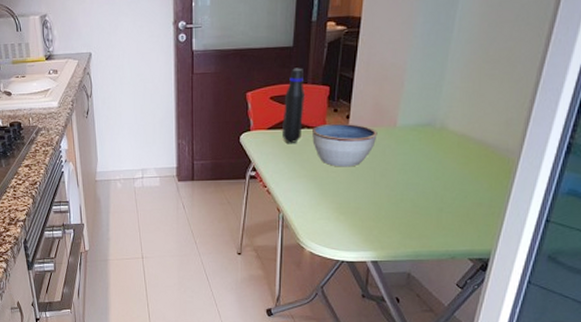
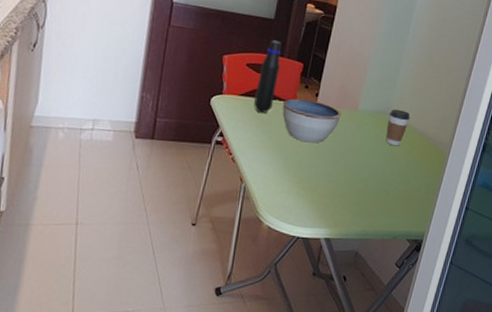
coffee cup: none [433,119,463,160] -> present [386,109,410,147]

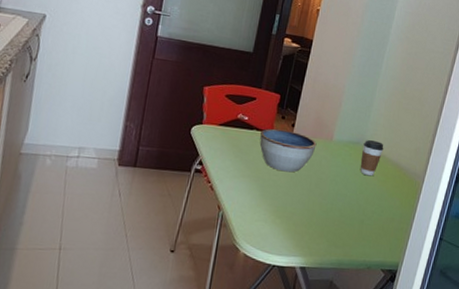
water bottle: present [254,40,281,113] -> none [232,72,259,143]

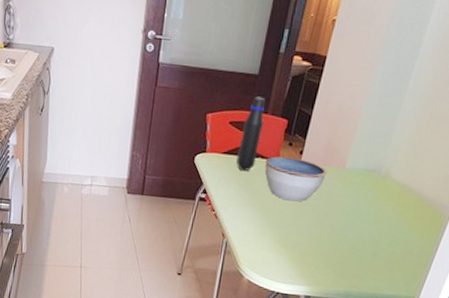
water bottle: none [232,72,259,143] -> present [236,96,265,171]
coffee cup: present [360,140,384,177] -> none [375,167,405,207]

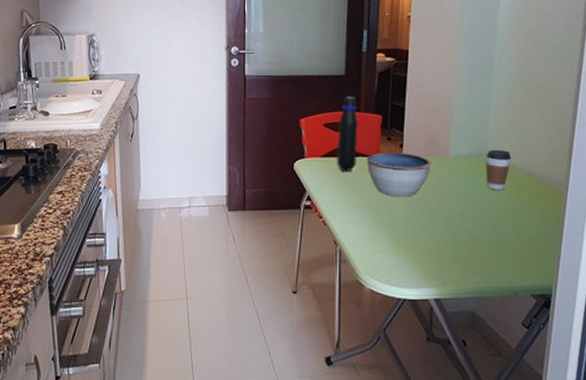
coffee cup: none [375,167,405,207] -> present [486,150,512,191]

